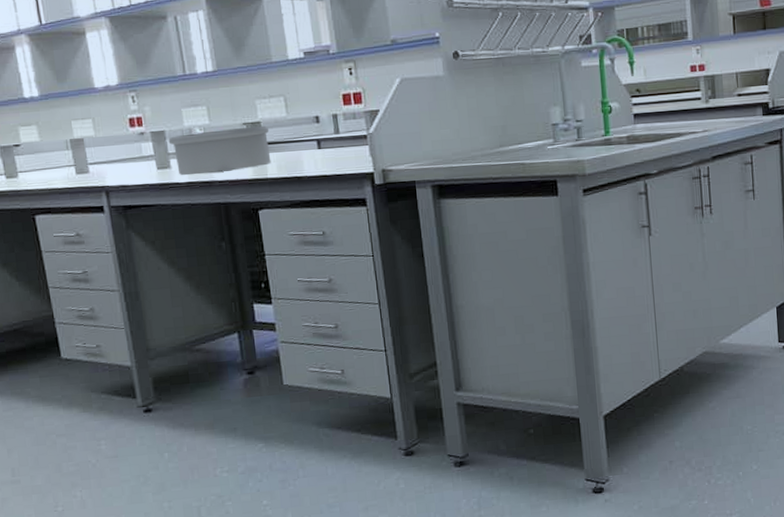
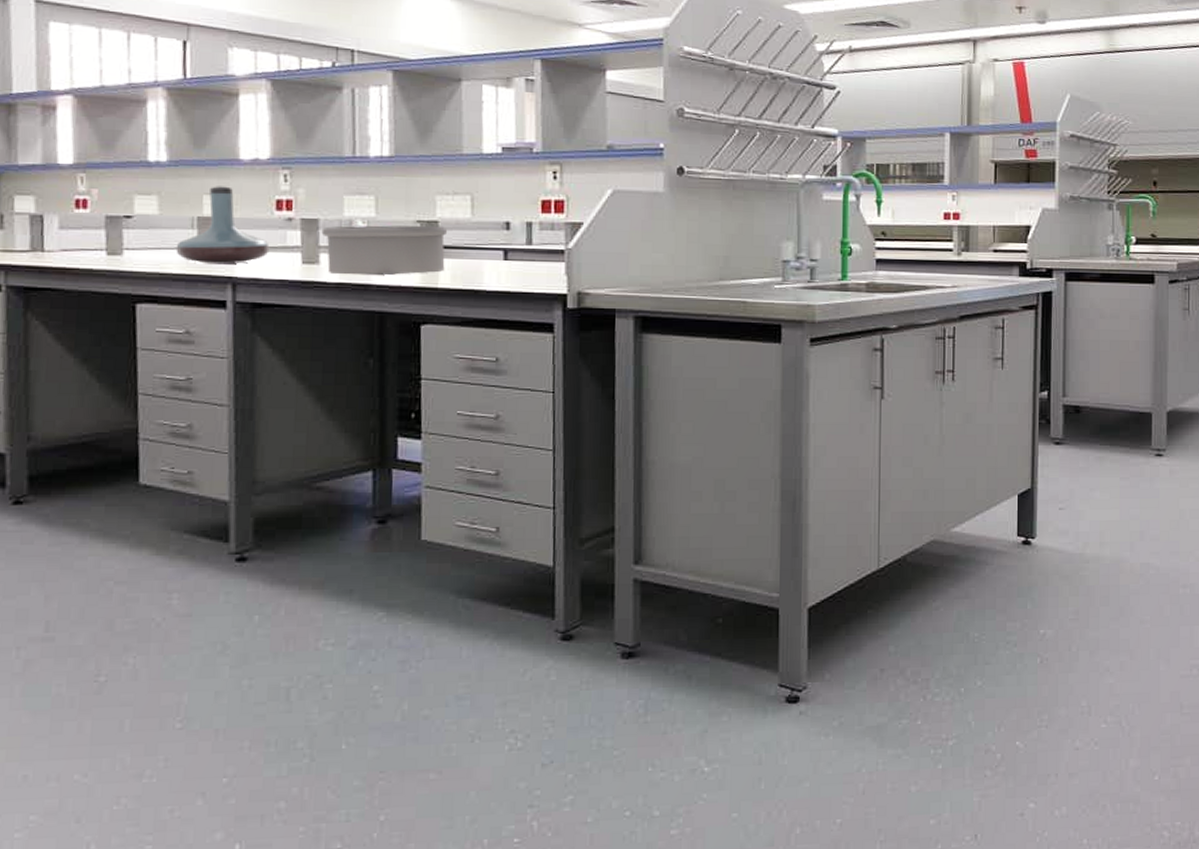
flask: none [57,111,130,178] -> present [175,186,270,265]

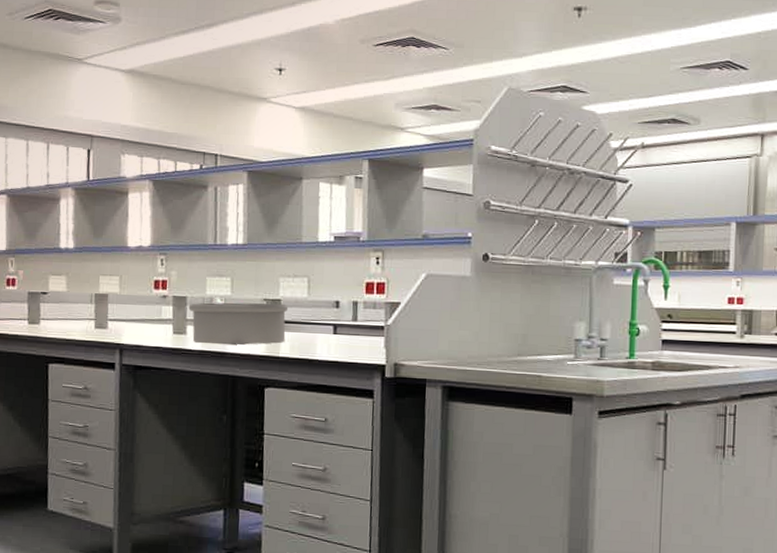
flask: present [175,186,270,265] -> none [78,268,149,333]

